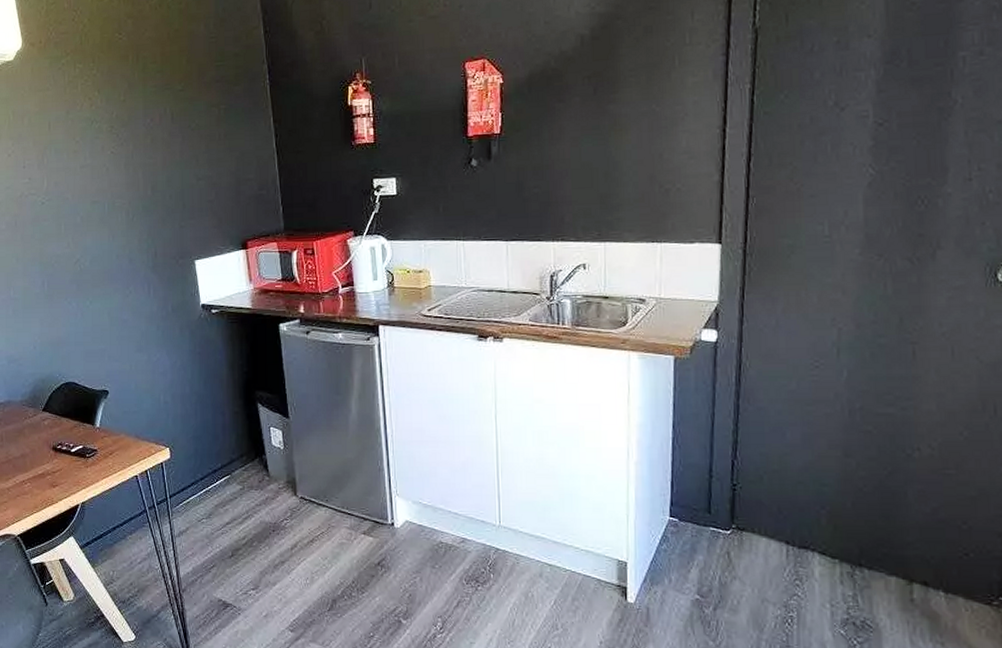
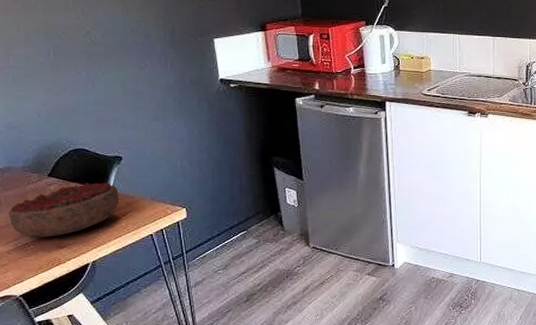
decorative bowl: none [8,418,106,475] -> present [8,182,119,238]

